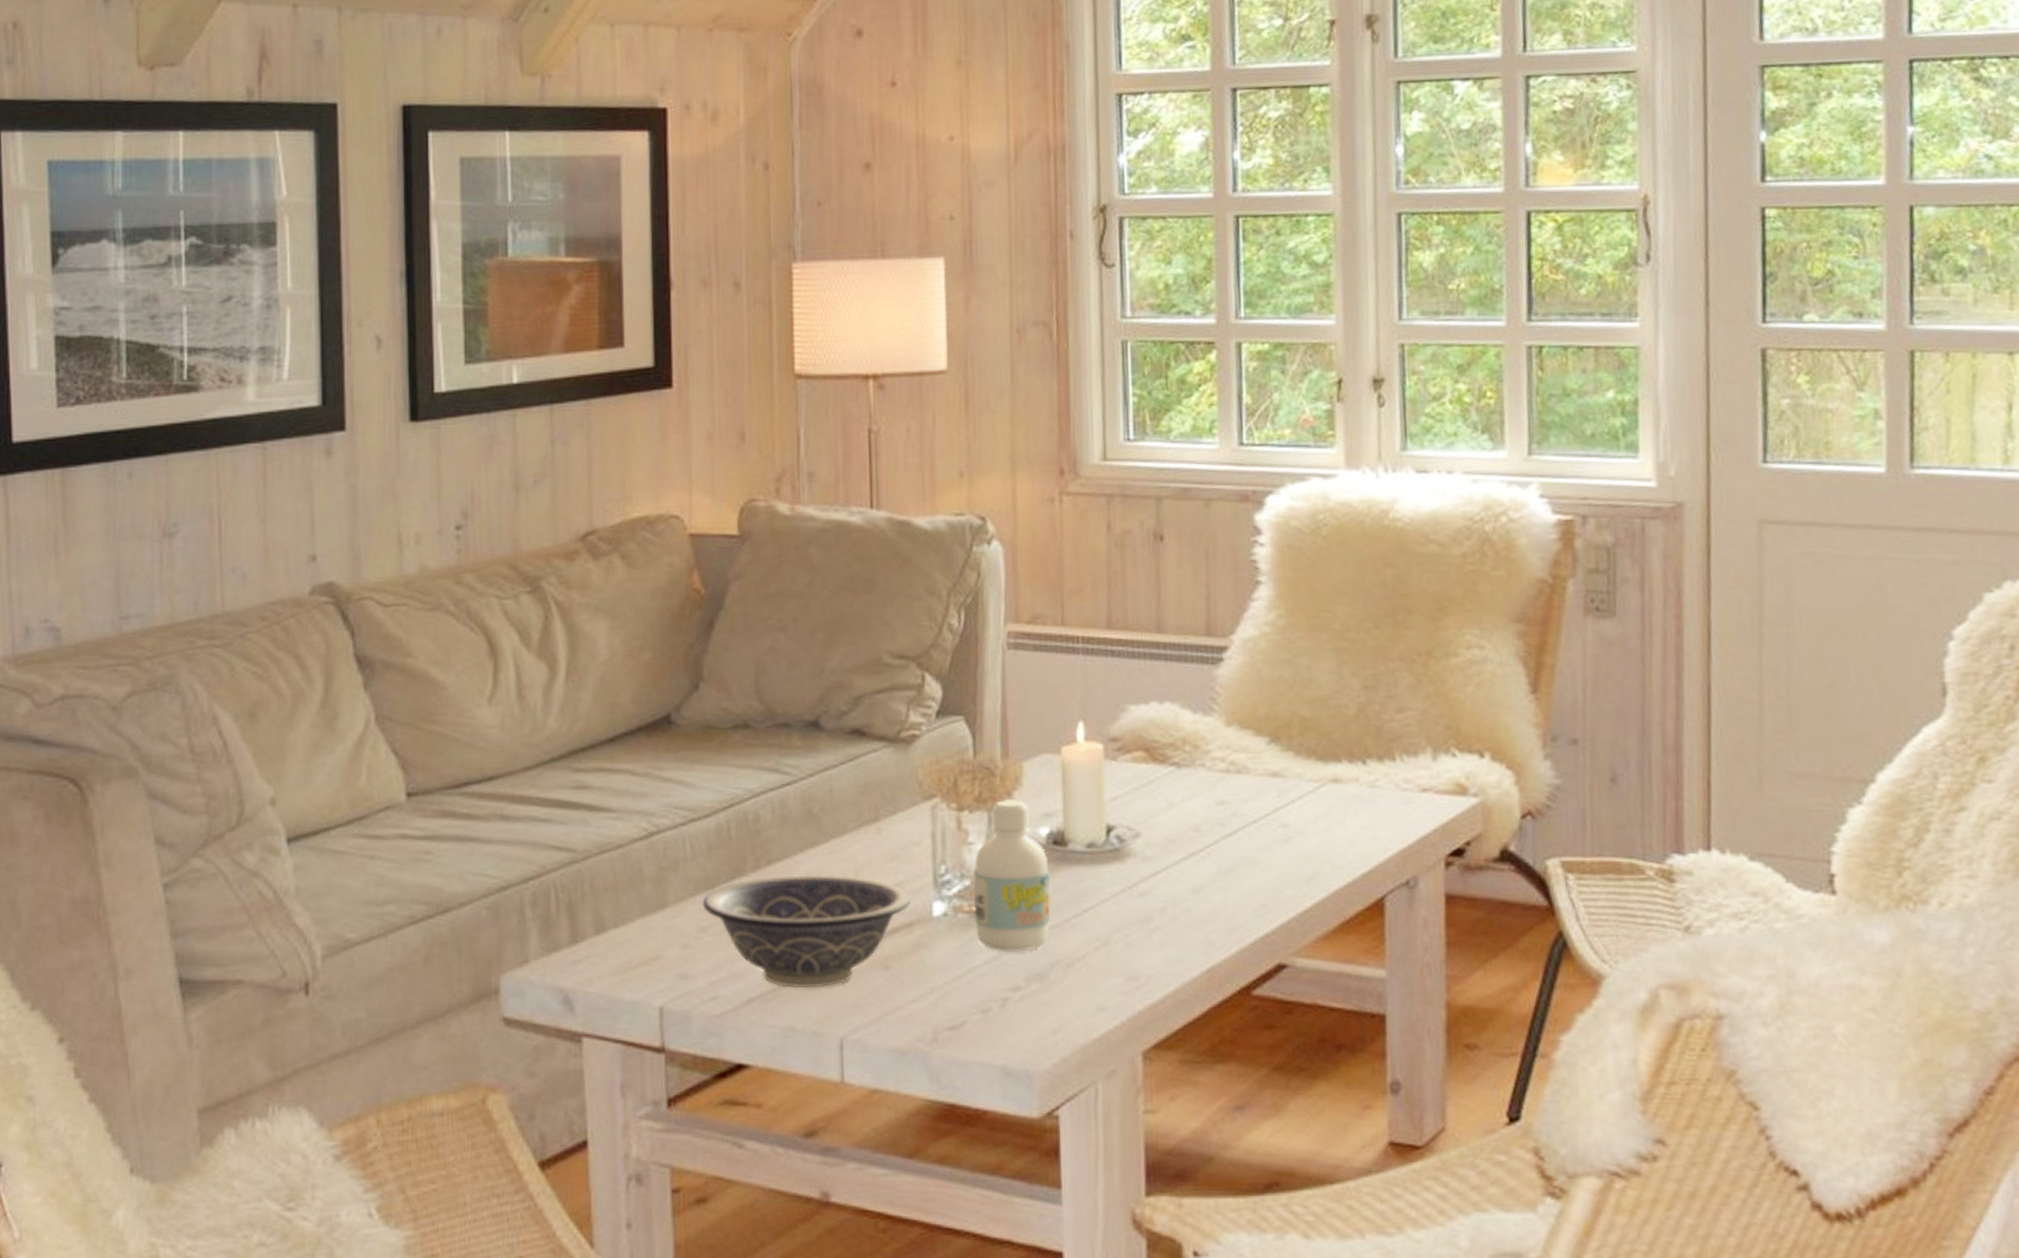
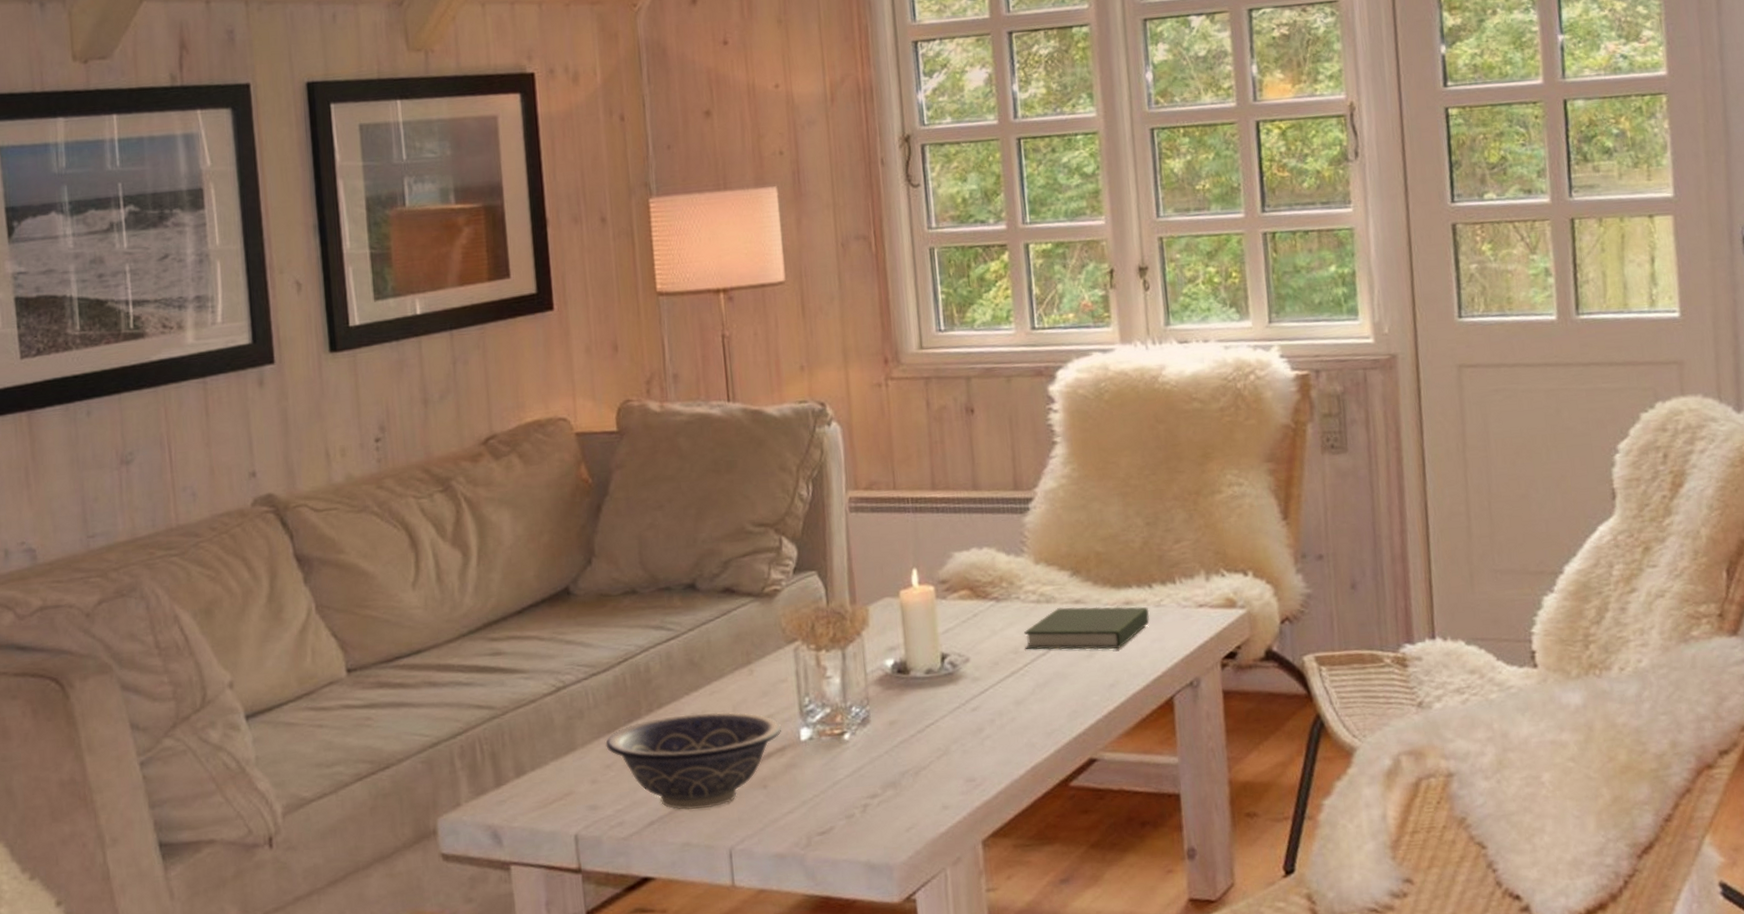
bottle: present [973,800,1051,952] -> none [832,638,900,767]
book: none [1208,780,1362,835] -> present [1024,606,1150,650]

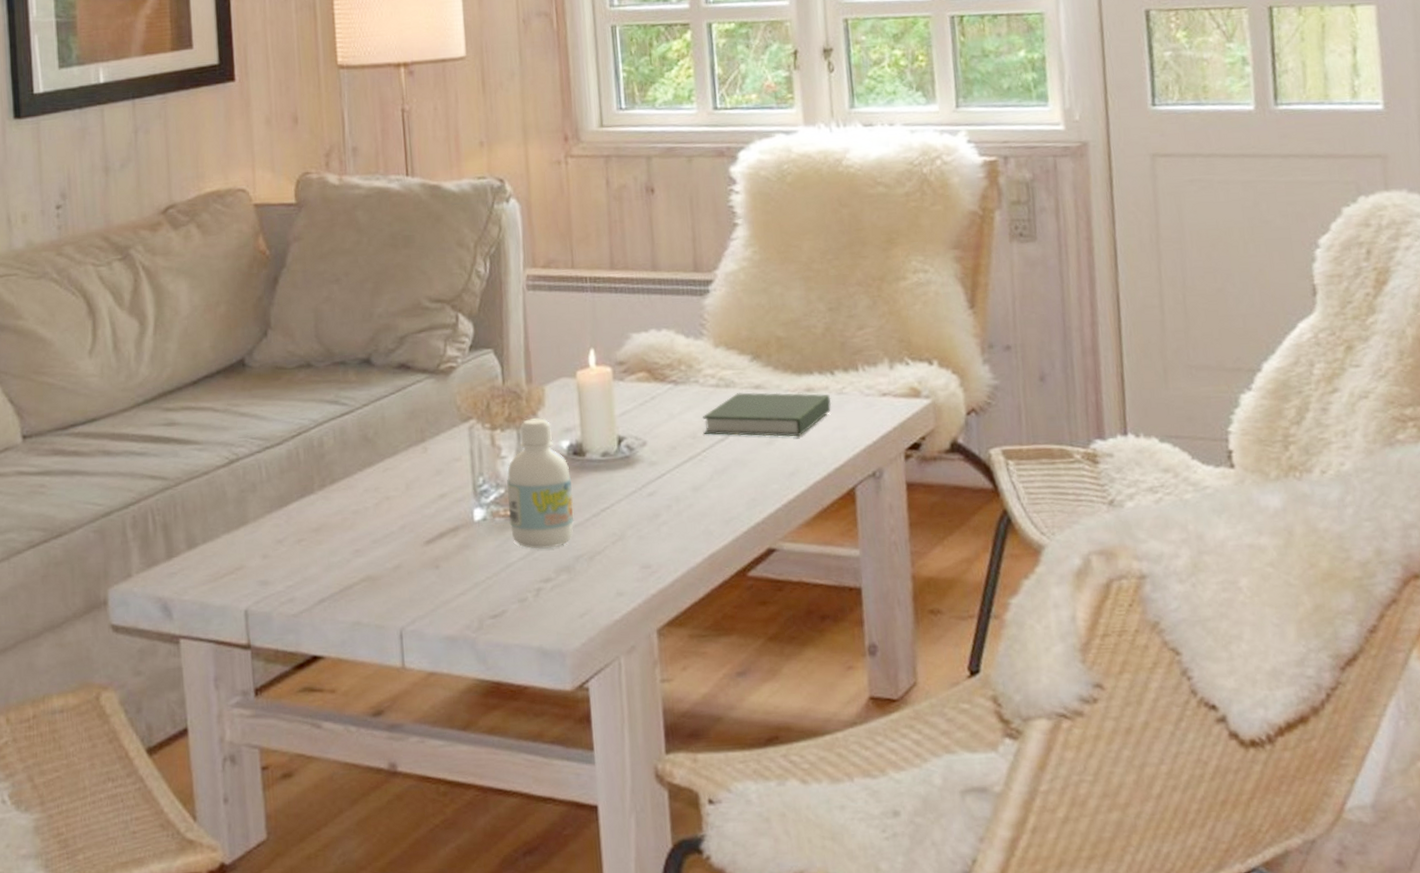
decorative bowl: present [605,712,782,810] -> none [277,489,455,588]
bottle: none [832,638,900,767] -> present [507,418,574,549]

